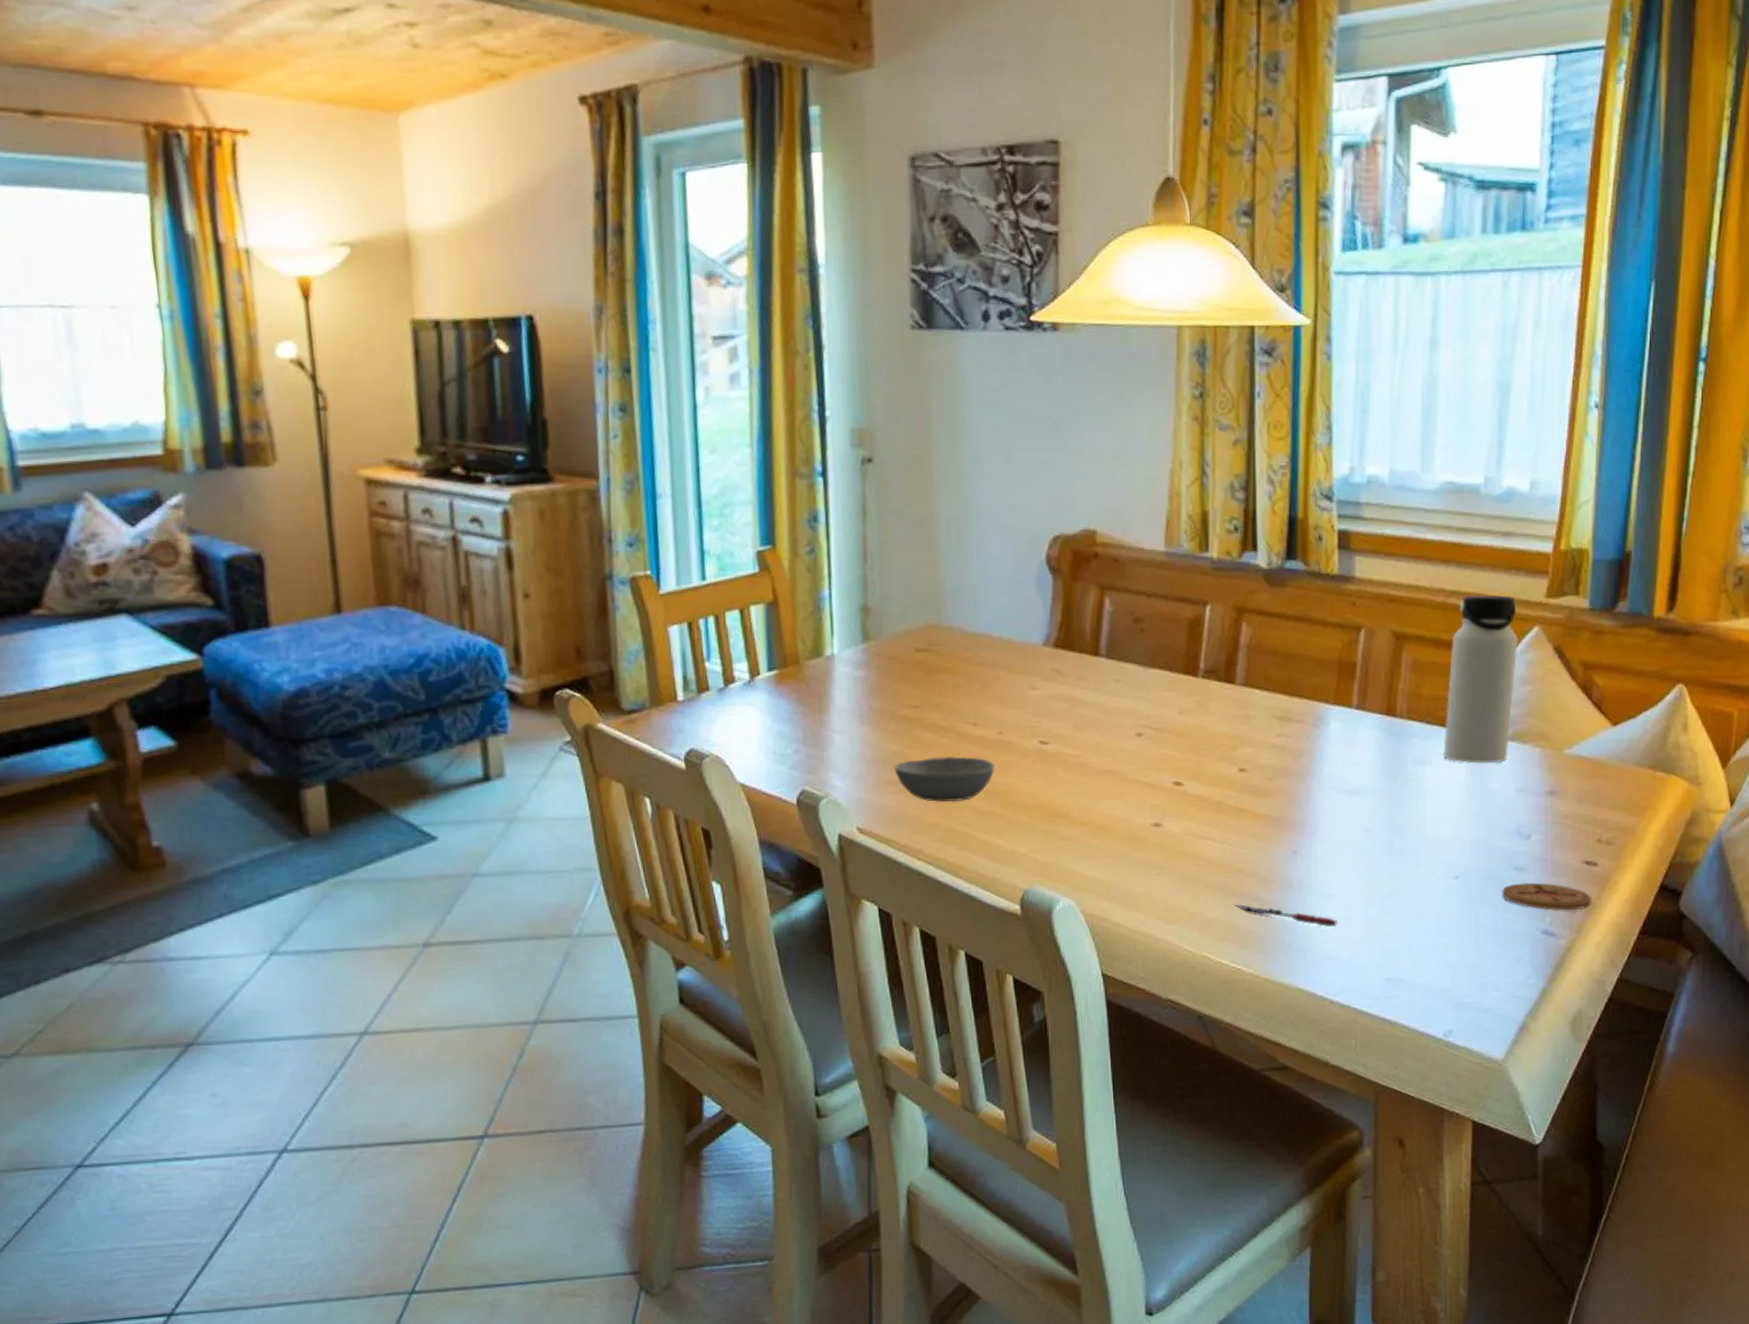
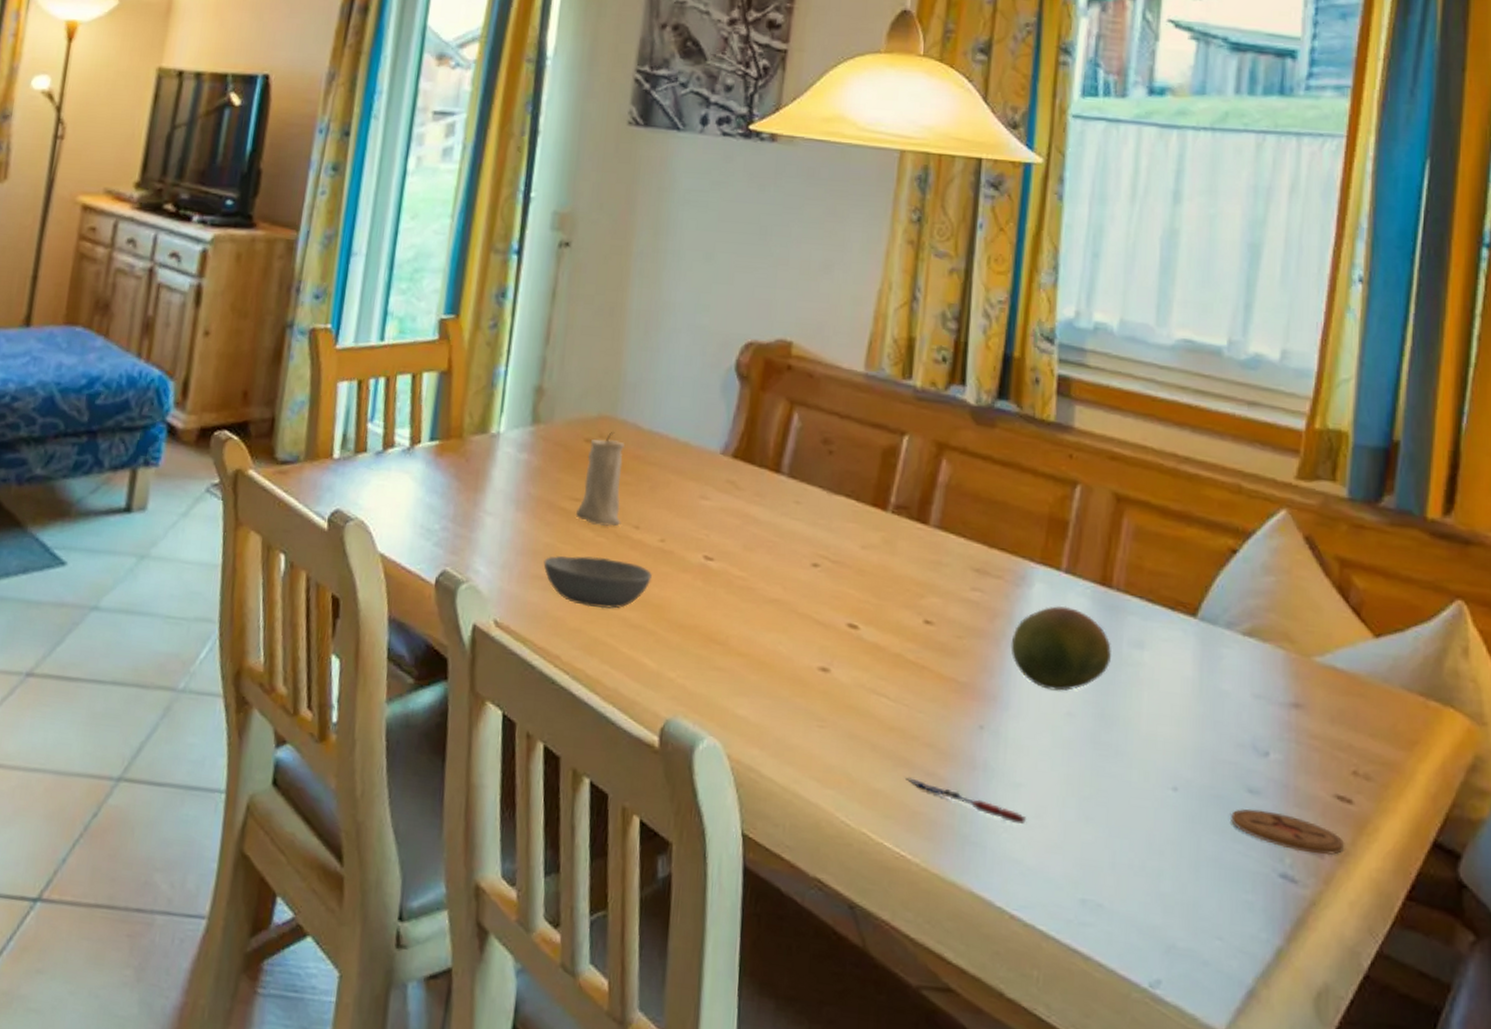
candle: none [917,639,960,728] -> present [576,432,626,527]
fruit: none [1314,738,1399,812] -> present [1010,605,1111,691]
water bottle: present [1443,595,1518,764] -> none [1166,464,1261,660]

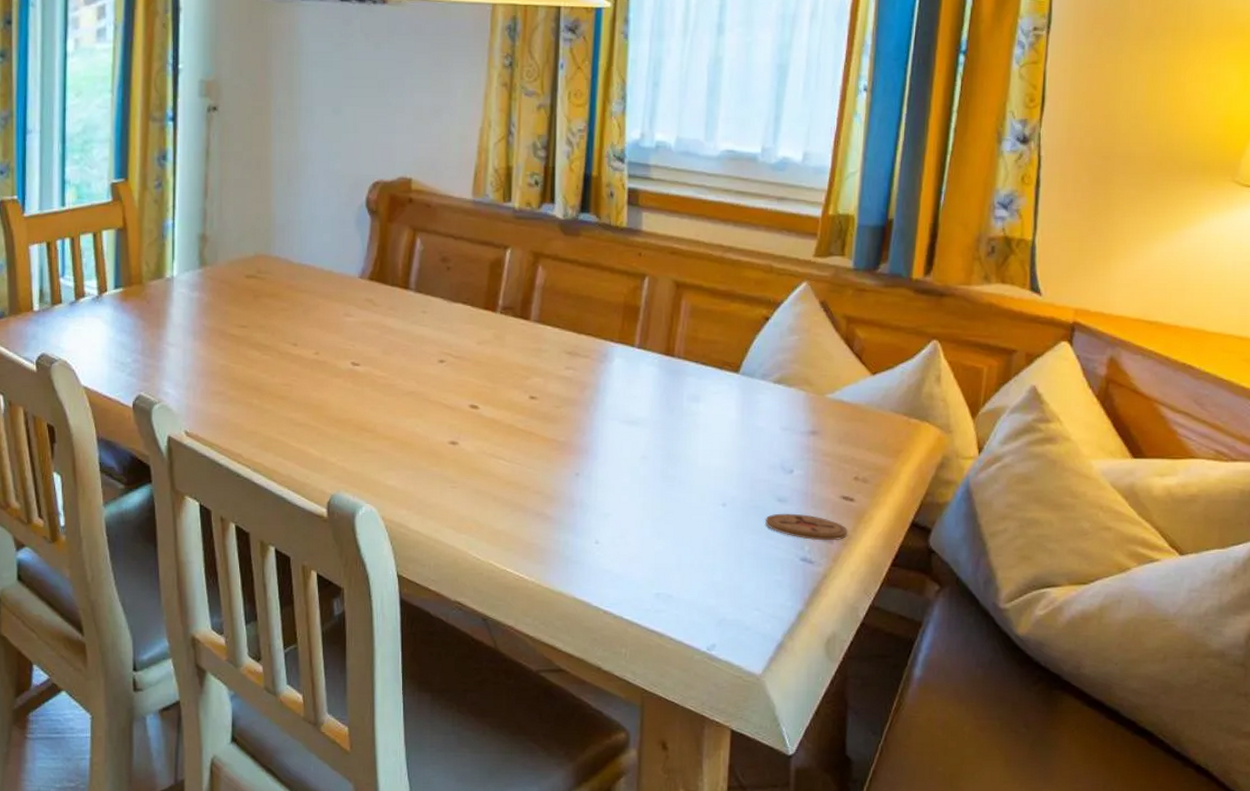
bowl: present [543,556,652,609] -> none [221,371,310,413]
candle: present [576,432,626,527] -> none [244,268,282,346]
pen: present [904,776,1027,824] -> none [520,517,614,543]
fruit: present [1010,605,1111,691] -> none [597,374,675,440]

